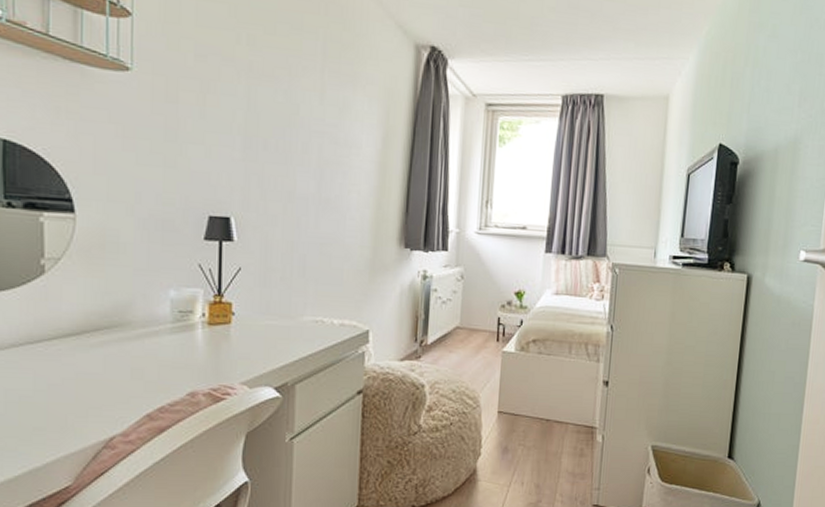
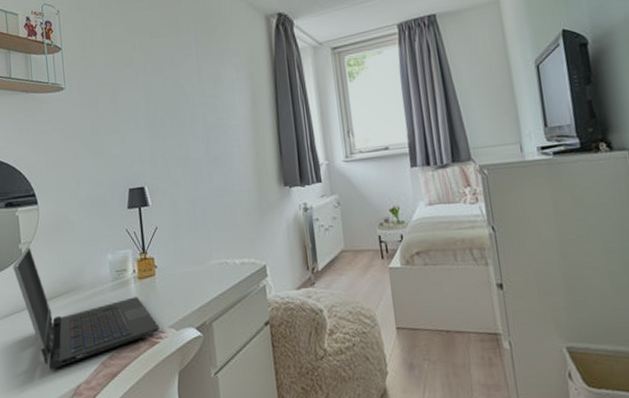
laptop computer: none [29,263,229,417] -> present [12,246,160,370]

